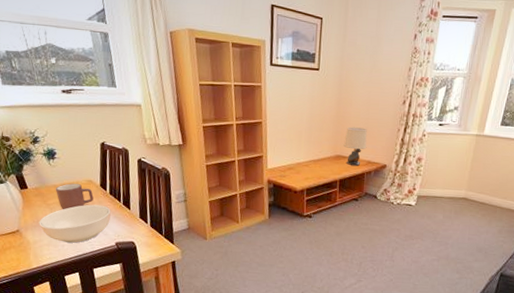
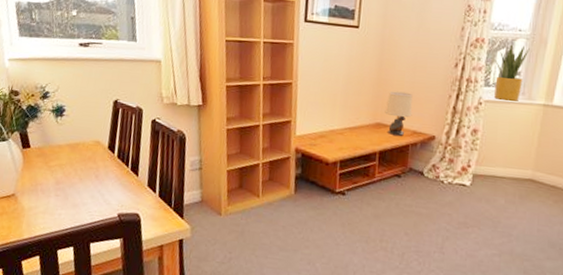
bowl: present [39,204,111,243] -> none [36,168,117,212]
mug: present [55,183,94,210] -> none [59,144,100,174]
planter: none [436,81,466,133] -> present [494,43,530,102]

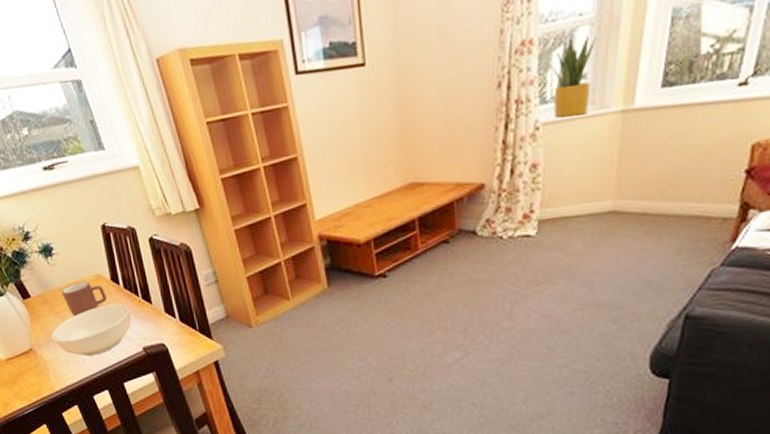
bowl: none [36,168,117,212] -> present [51,303,131,356]
mug: none [59,144,100,174] -> present [61,282,107,317]
table lamp: present [384,91,413,136] -> none [416,136,452,194]

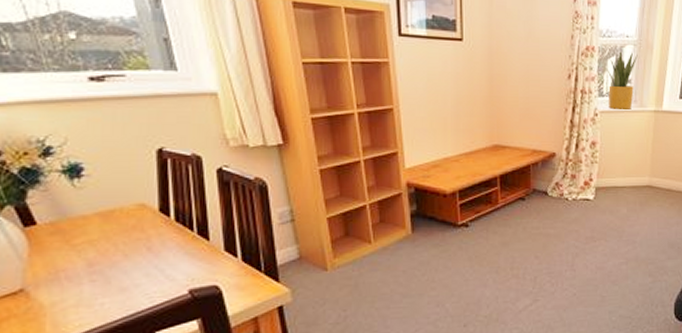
bowl: present [51,303,131,356] -> none [58,238,179,299]
mug: present [61,282,107,317] -> none [84,211,149,251]

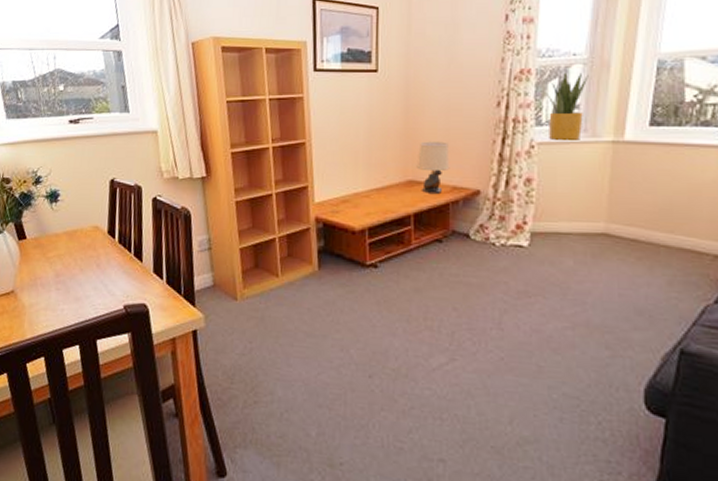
table lamp: none [501,109,530,156] -> present [416,141,450,193]

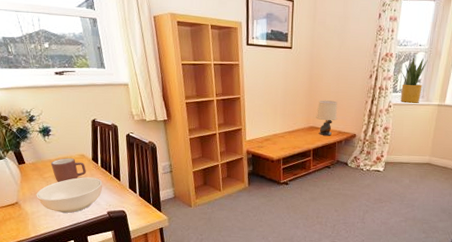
bowl: none [36,256,120,307] -> present [36,177,102,213]
mug: none [56,231,100,265] -> present [50,158,86,183]

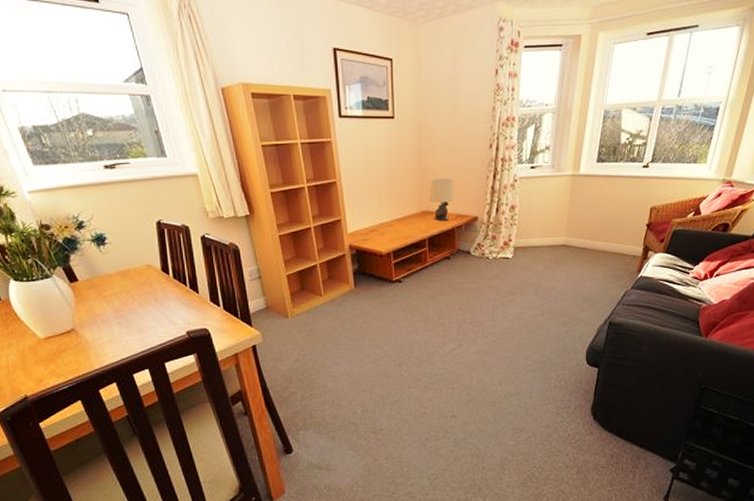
bowl: present [36,177,102,213] -> none [96,291,177,337]
mug: present [50,158,86,183] -> none [110,270,155,301]
planter: present [401,56,428,104] -> none [526,119,556,176]

